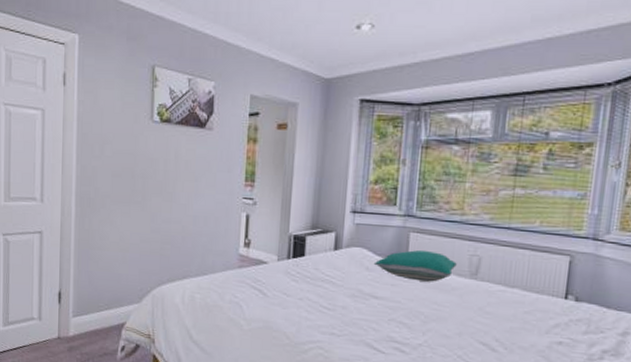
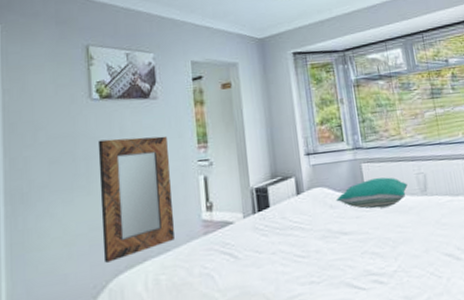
home mirror: none [150,162,217,273] -> present [97,136,175,263]

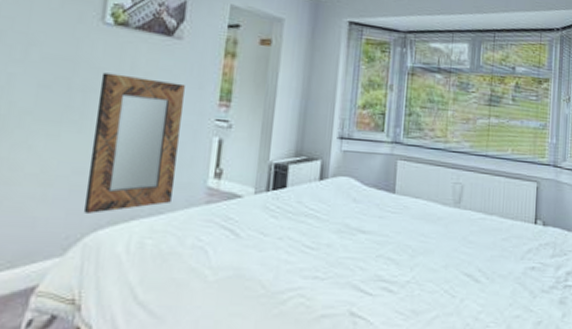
pillow: present [336,177,408,209] -> none [361,179,442,212]

